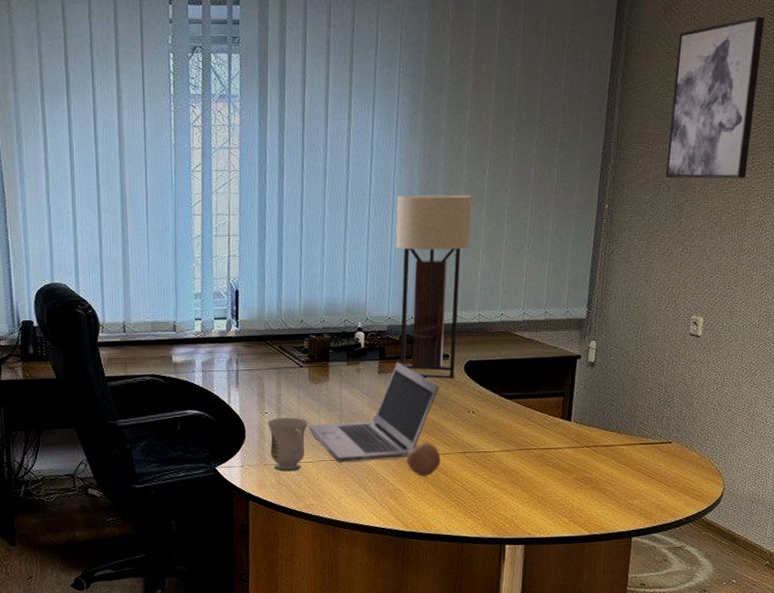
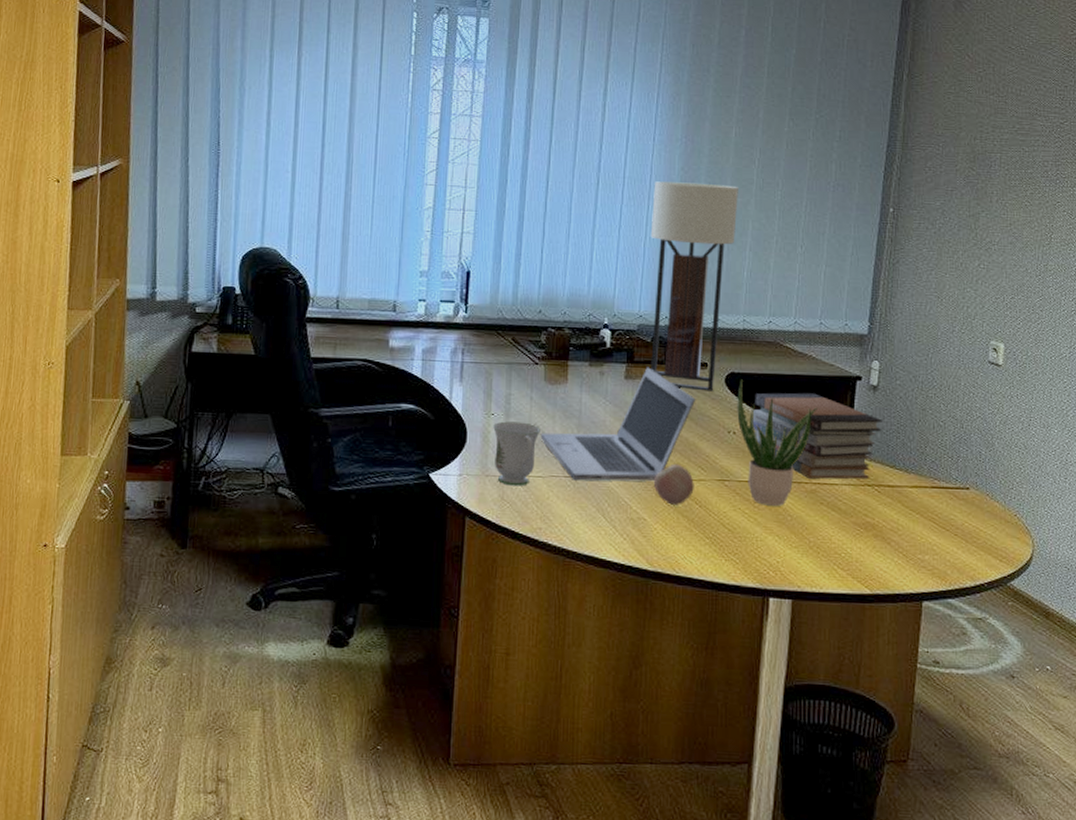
potted plant: none [475,366,544,470] -> present [737,379,818,506]
book stack: none [488,373,599,445] -> present [752,393,882,479]
wall art: present [665,16,764,179] -> none [957,19,1066,191]

